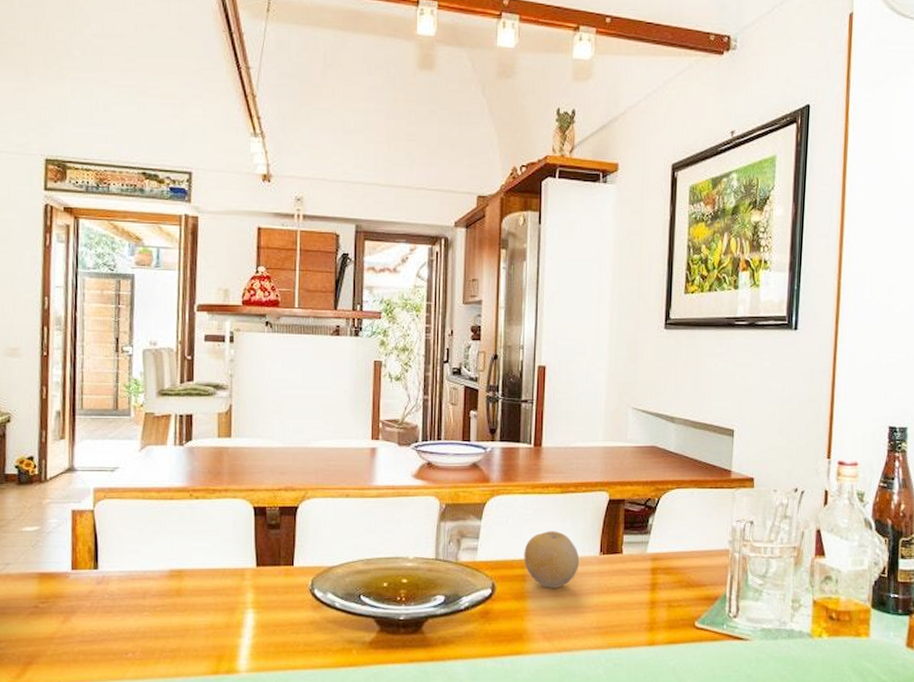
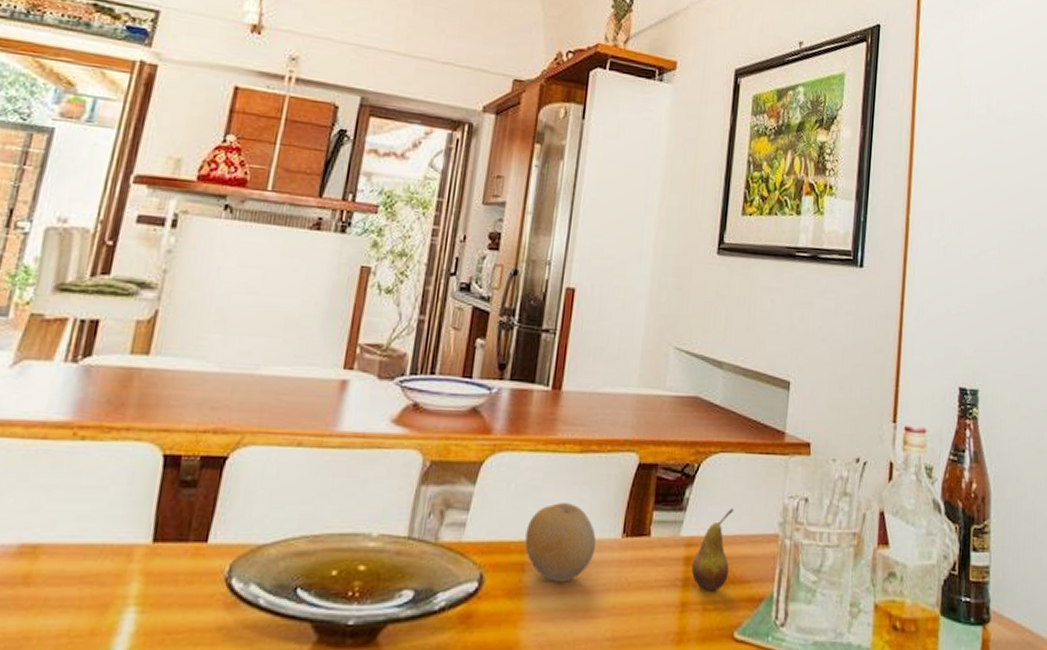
fruit: none [657,530,690,593] -> present [691,507,734,591]

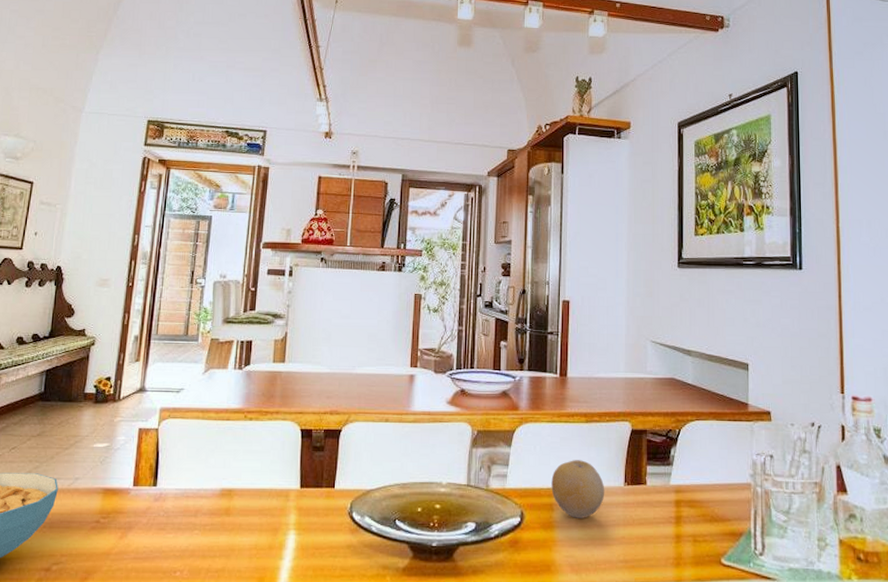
fruit: present [691,507,734,591] -> none [681,463,712,527]

